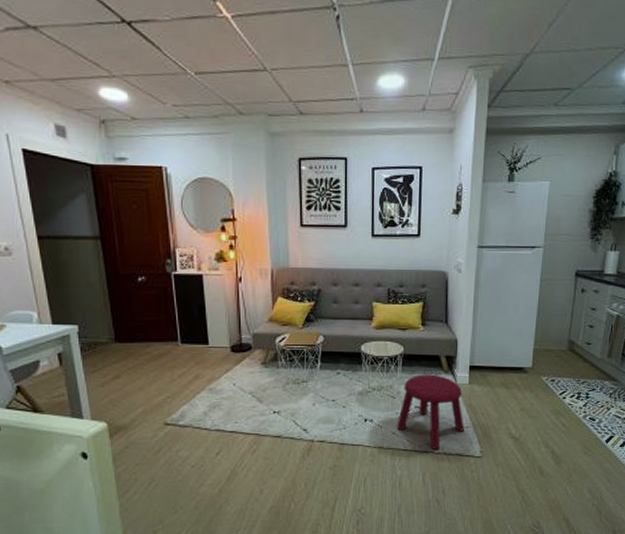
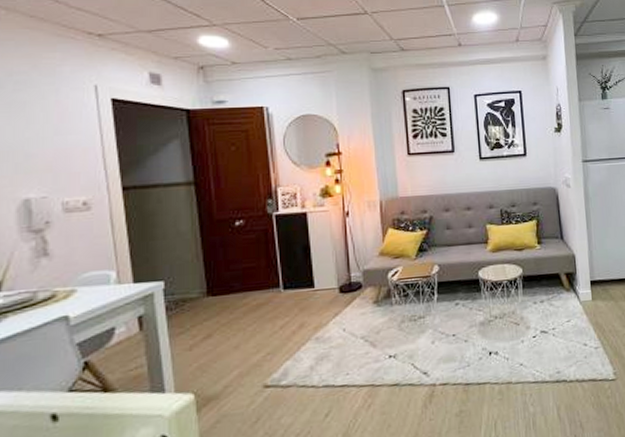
stool: present [396,374,464,449] -> none [523,294,594,378]

